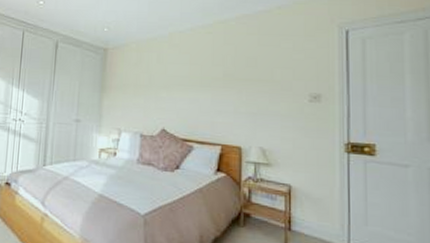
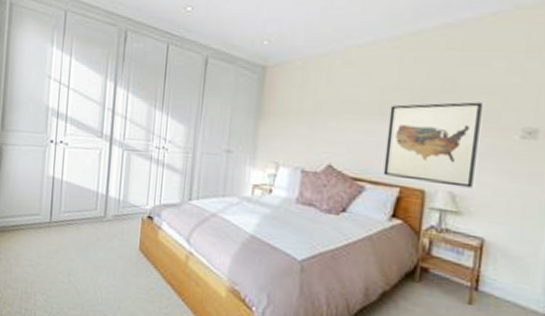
wall art: none [207,74,278,144] -> present [383,102,482,188]

